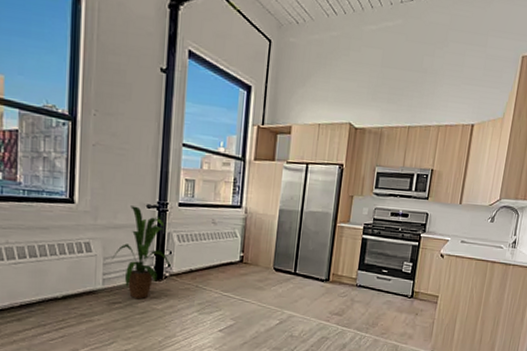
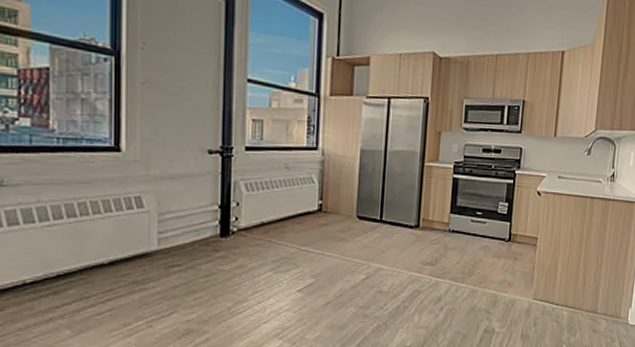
house plant: present [110,206,175,299] -> none [166,152,243,260]

